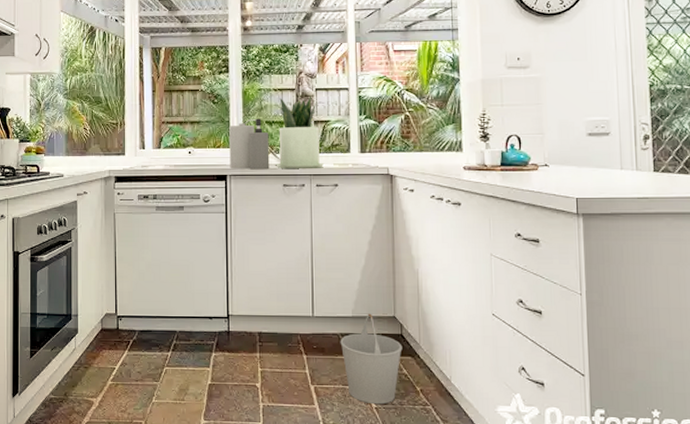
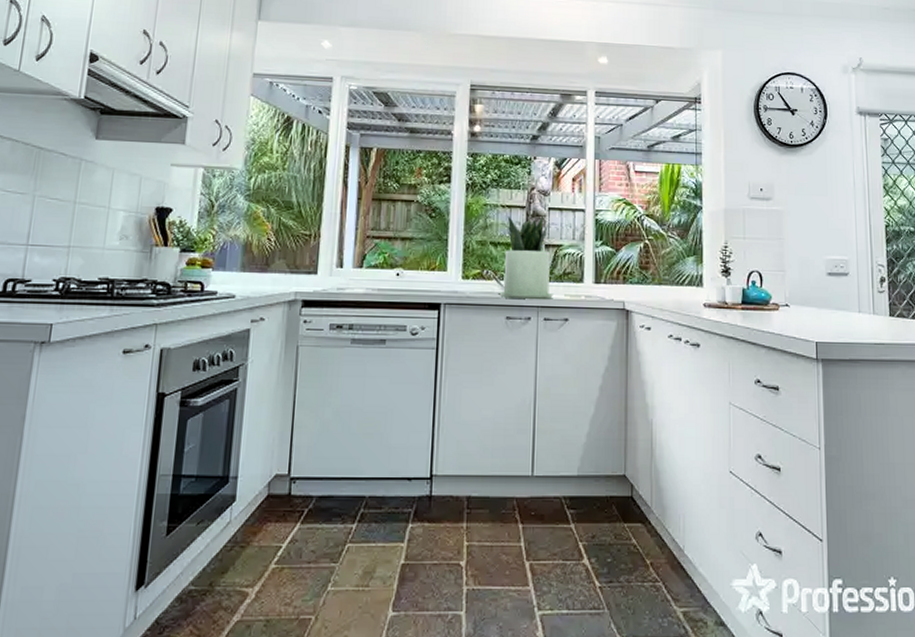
paper towel holder: present [229,123,255,169] -> none [445,243,477,297]
soap dispenser: present [245,118,270,170] -> none [466,238,493,299]
bucket: present [340,313,402,405] -> none [562,472,632,583]

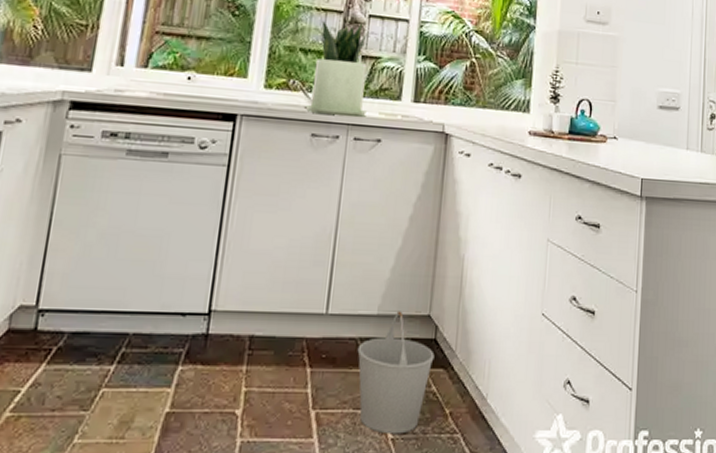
bucket: none [562,472,632,583] -> present [357,311,435,435]

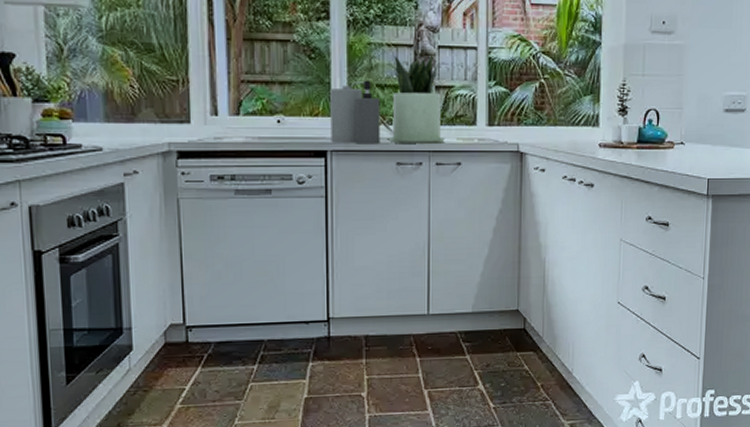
paper towel holder: none [242,46,284,109] -> present [330,86,362,143]
soap dispenser: none [269,43,302,113] -> present [350,80,380,145]
bucket: present [357,311,435,435] -> none [458,308,525,404]

